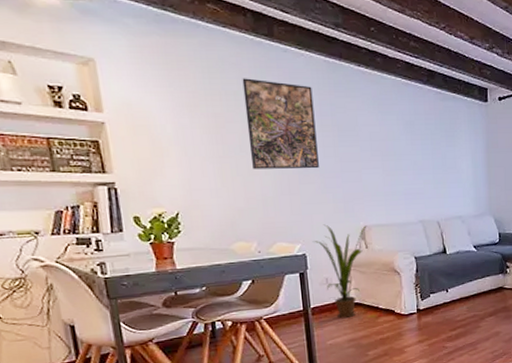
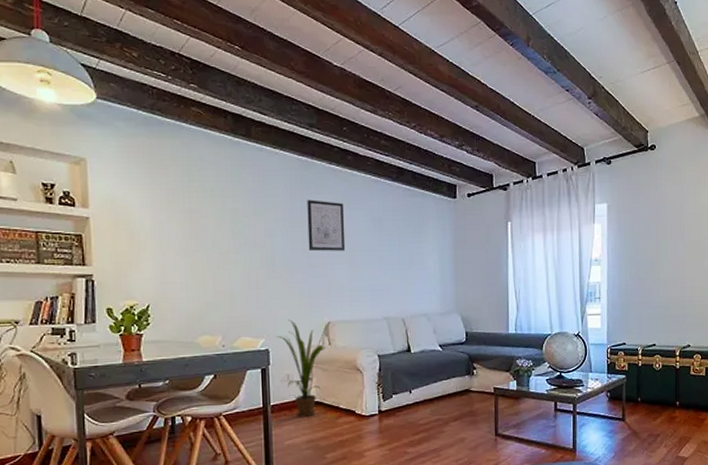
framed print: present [242,78,319,169] -> none [219,176,287,264]
wall art: none [336,103,379,156] -> present [307,200,346,251]

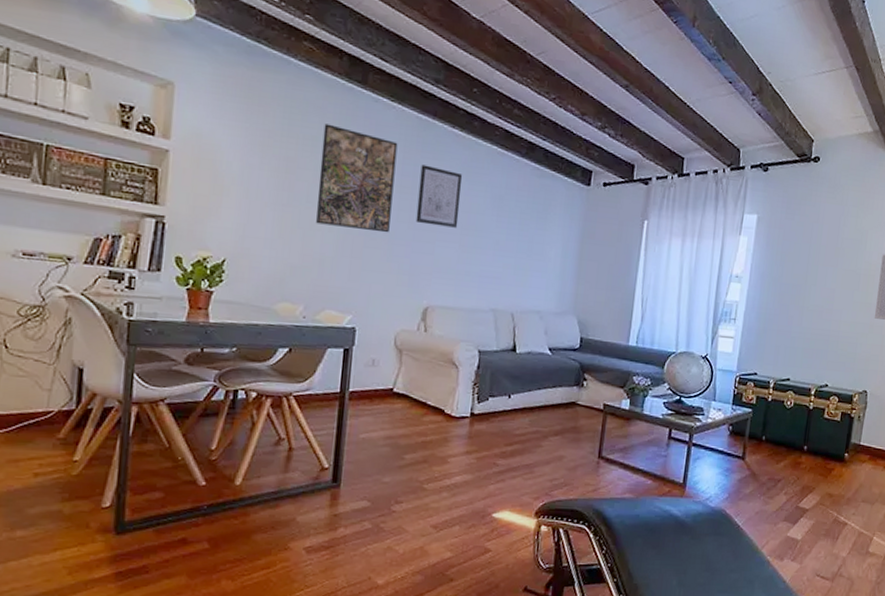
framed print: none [219,176,287,264] -> present [316,123,398,233]
house plant: present [276,319,331,418] -> none [365,296,431,411]

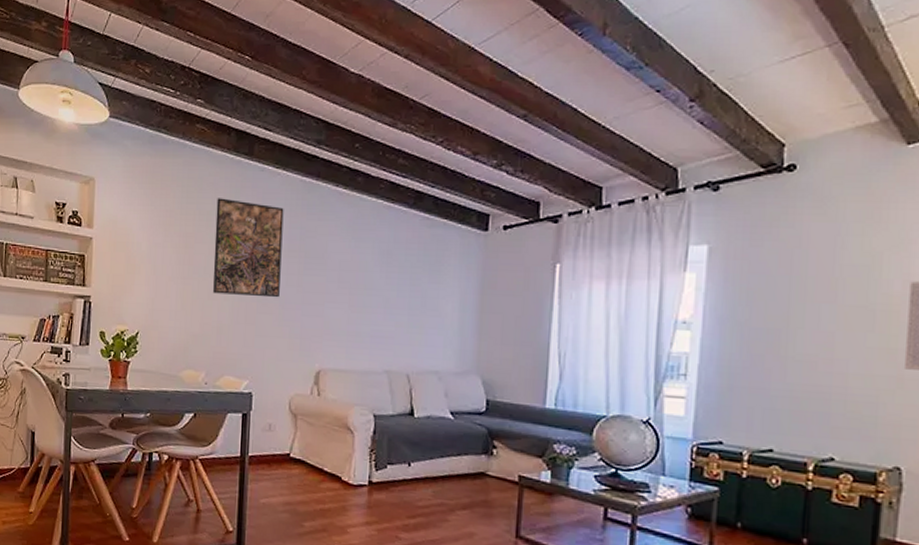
wall art: present [415,164,463,228] -> none [304,227,349,288]

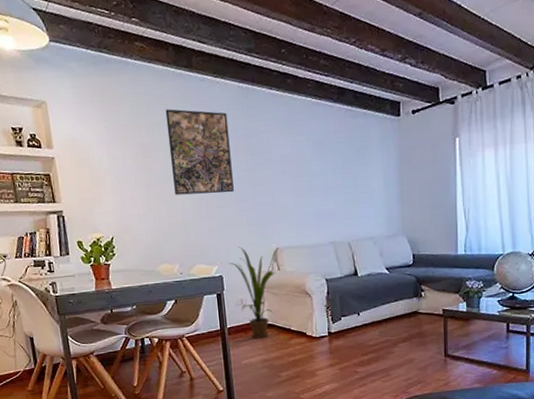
house plant: none [261,361,323,476] -> present [228,246,279,339]

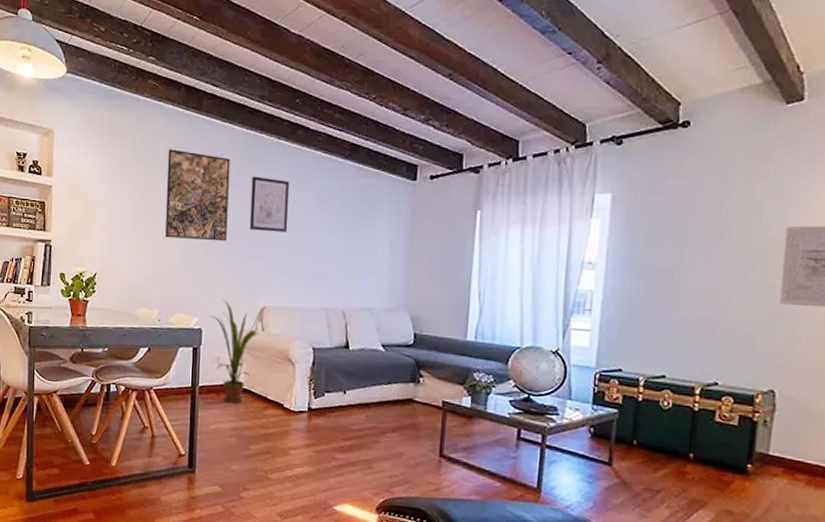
wall art: none [250,127,290,179] -> present [249,176,290,232]

